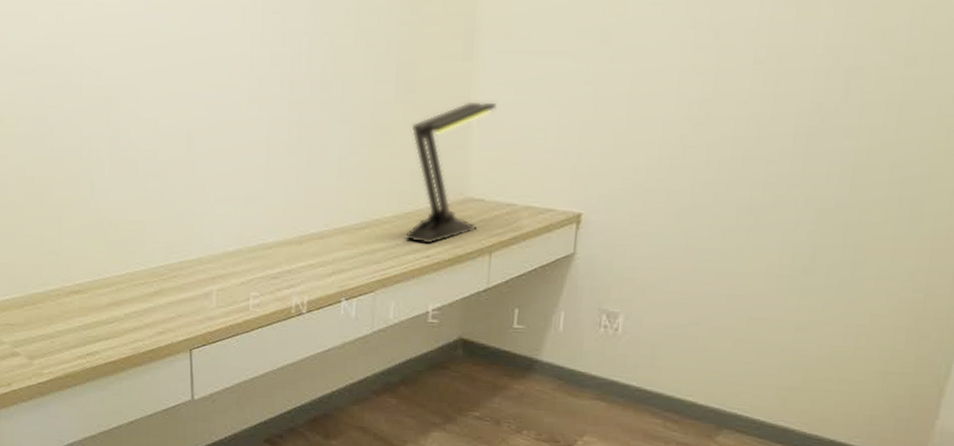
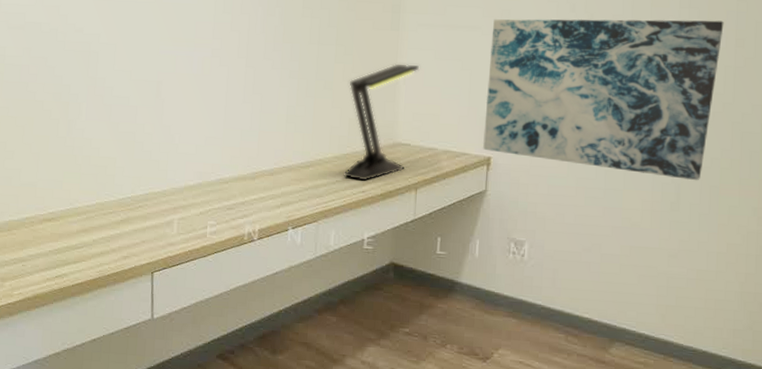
wall art: none [572,32,892,239] -> present [483,18,724,181]

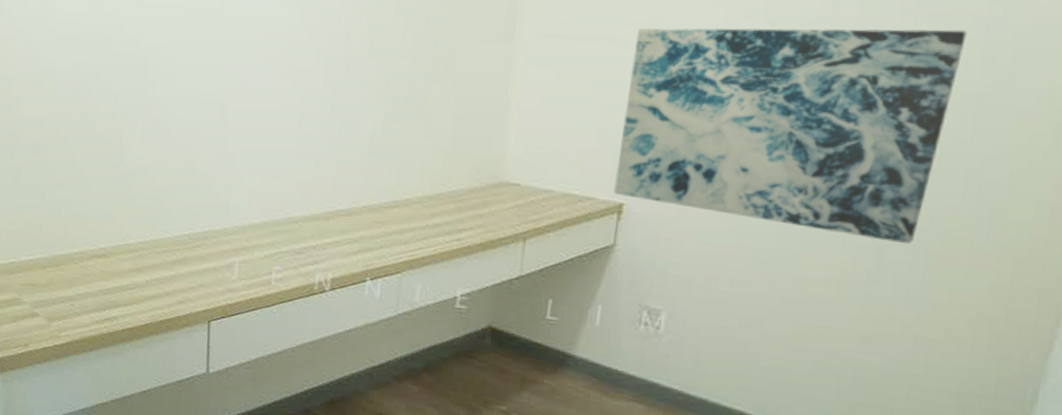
desk lamp: present [343,63,420,181] -> none [434,84,538,227]

